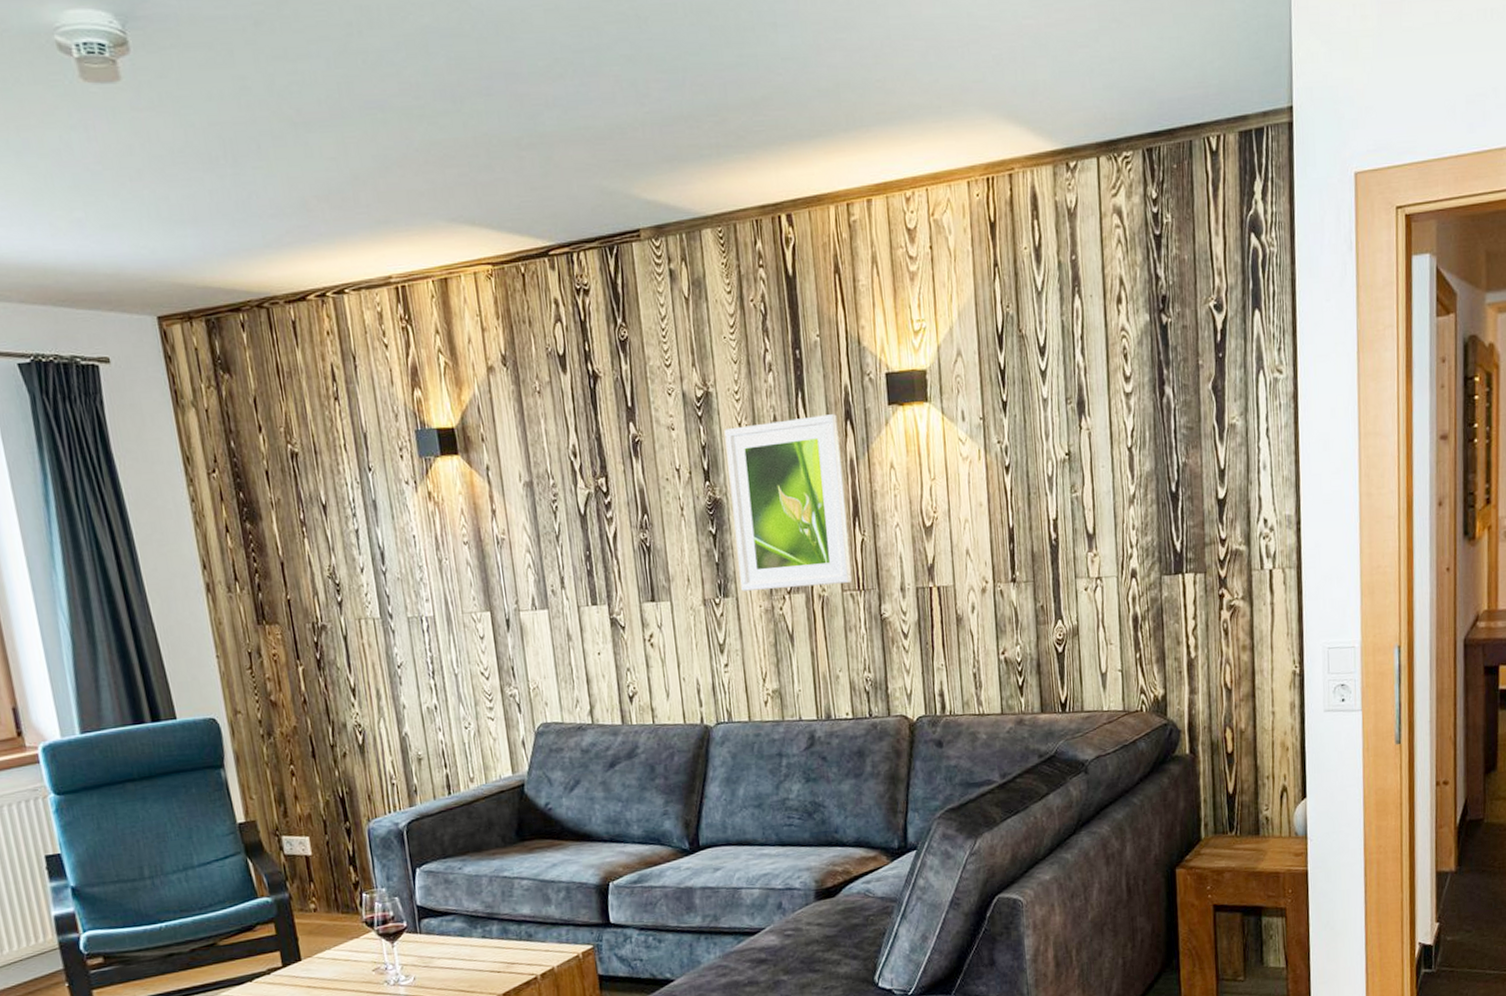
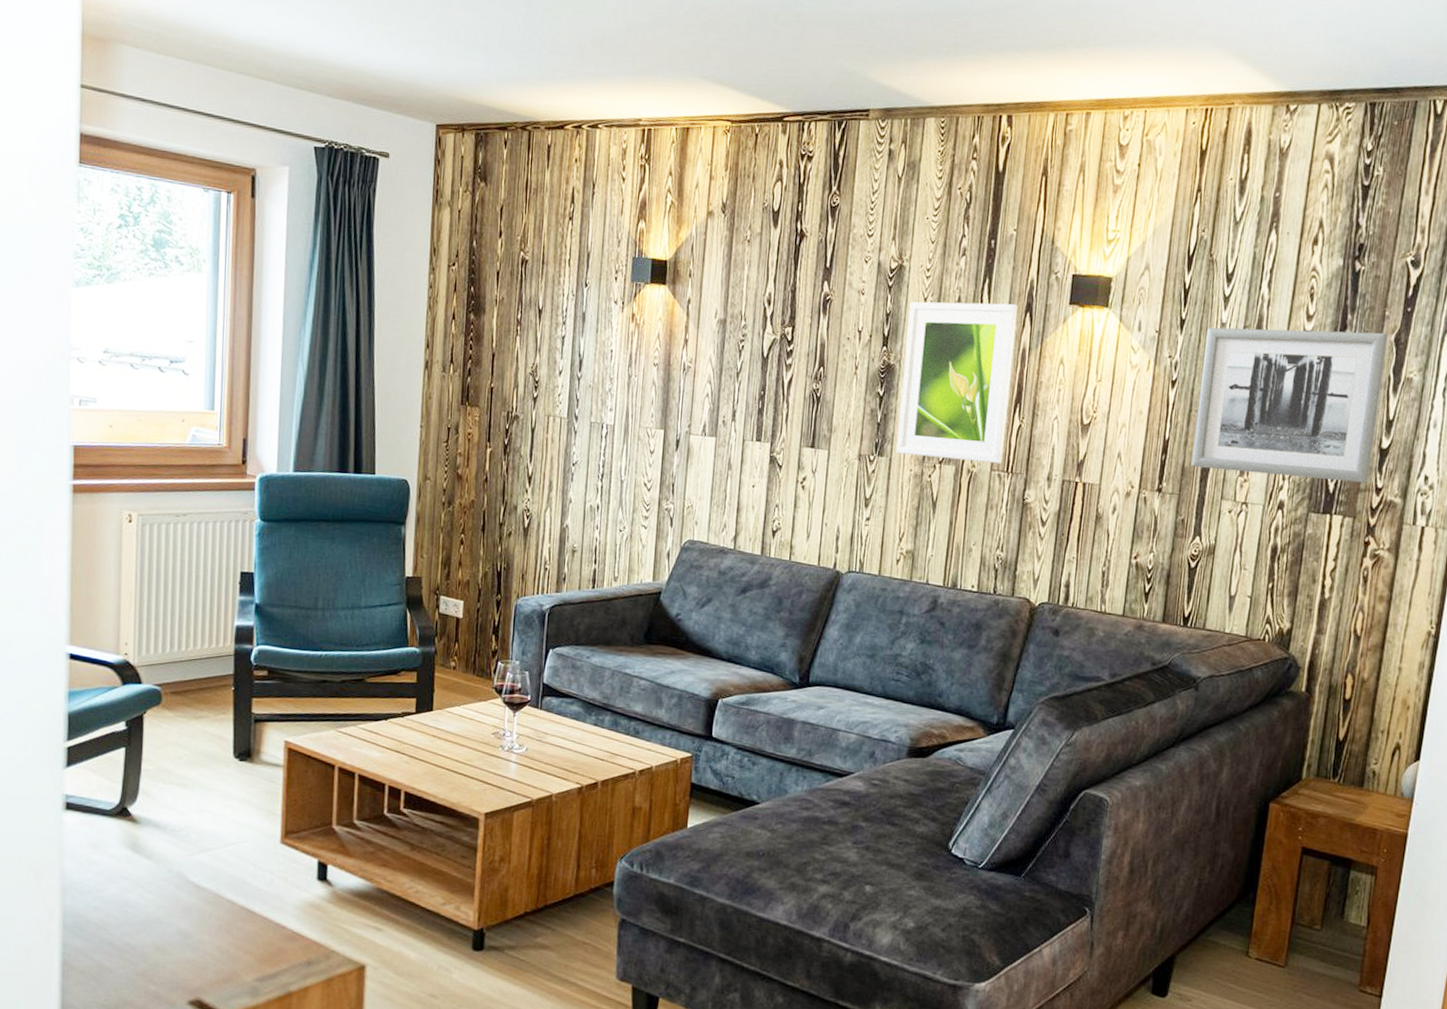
wall art: none [1030,382,1212,551] -> present [1191,327,1388,484]

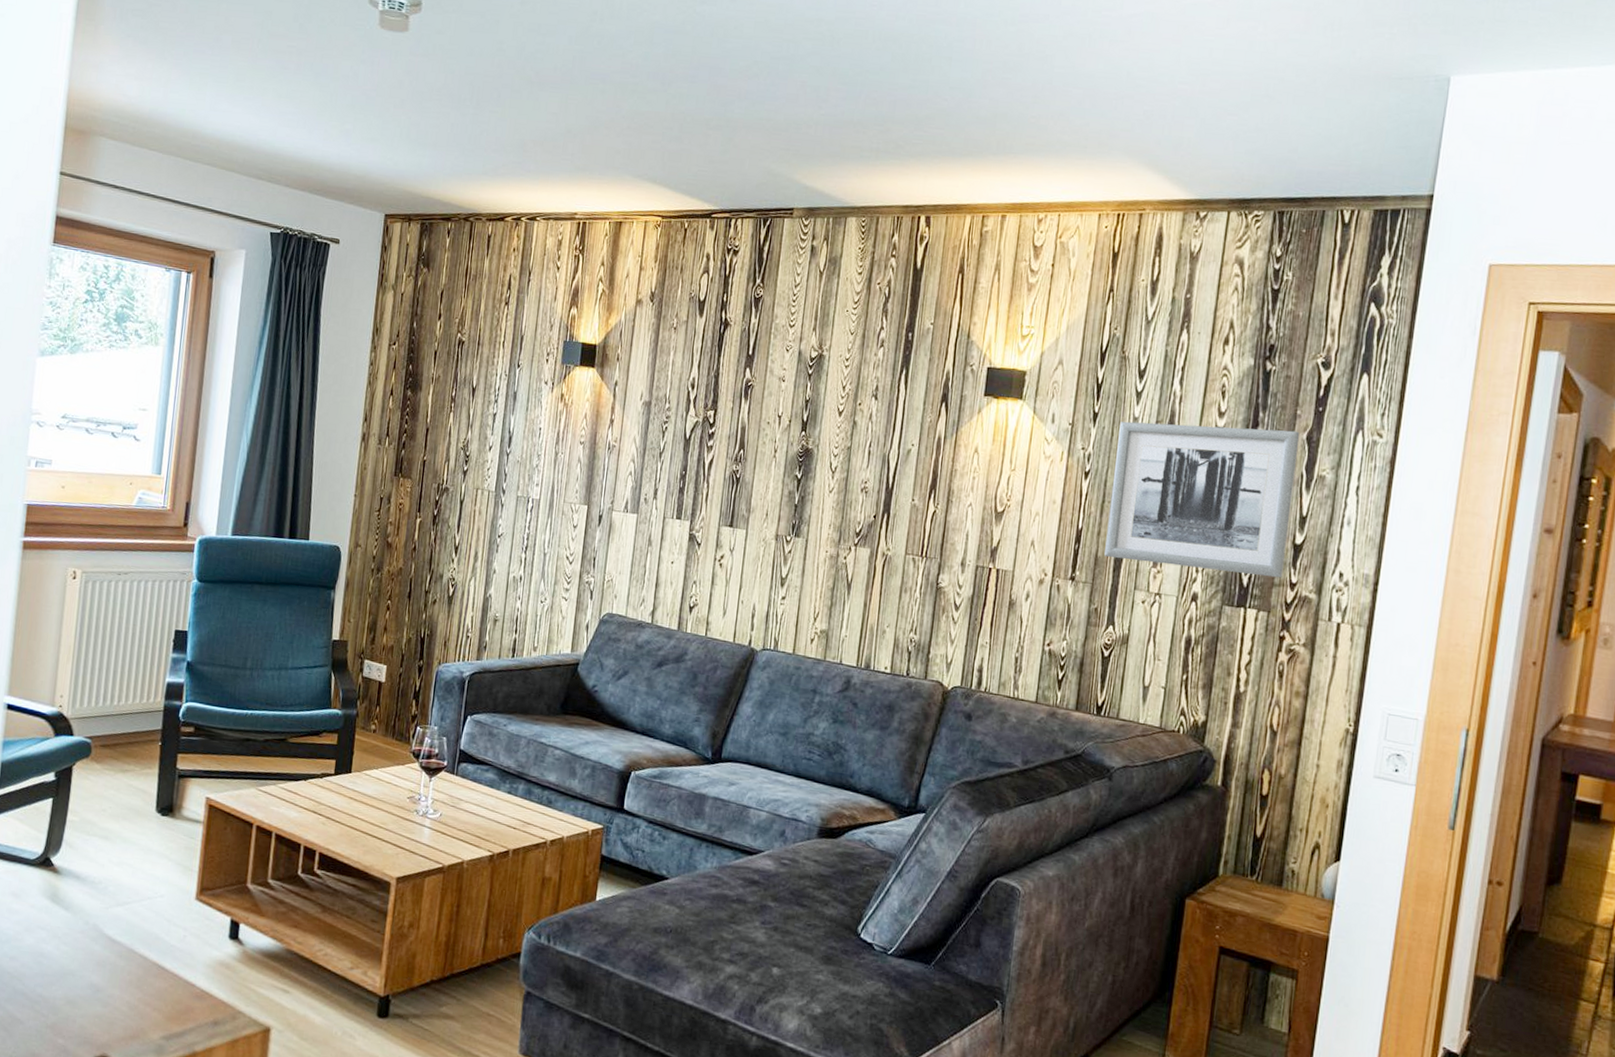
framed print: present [896,301,1018,463] -> none [813,389,934,548]

